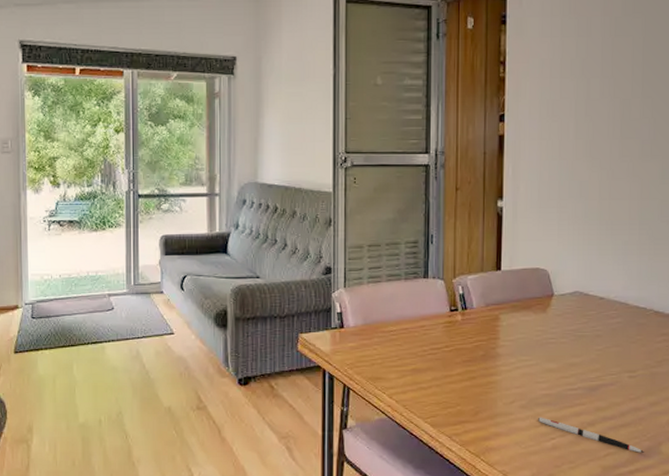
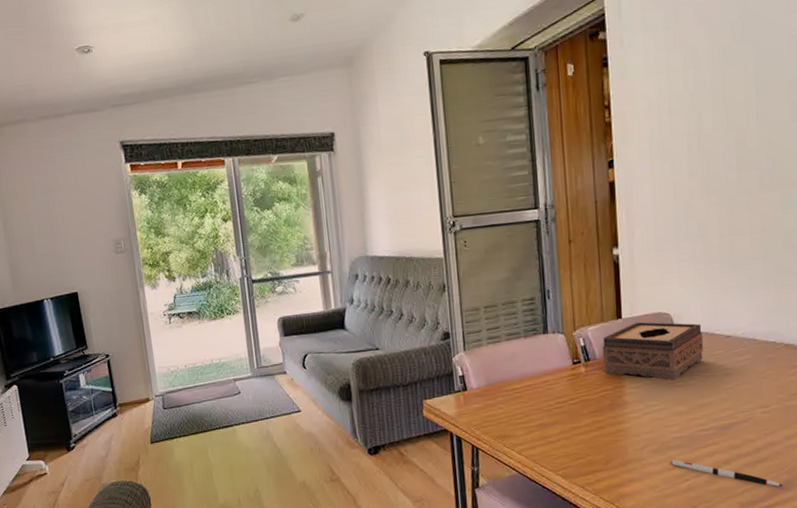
tissue box: none [480,275,578,337] -> present [602,321,704,381]

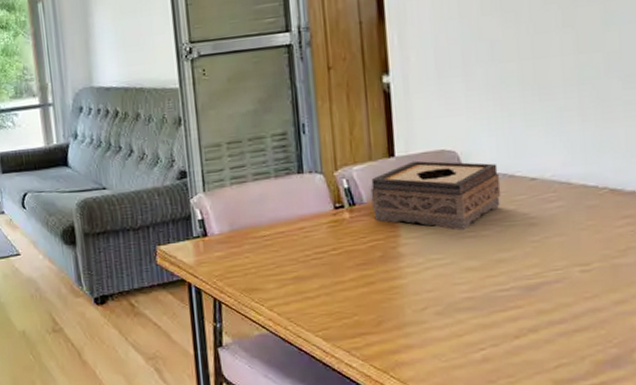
pen: present [671,459,784,487] -> none [461,324,612,363]

